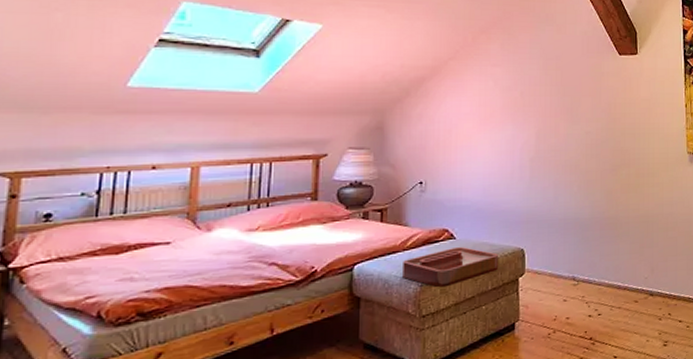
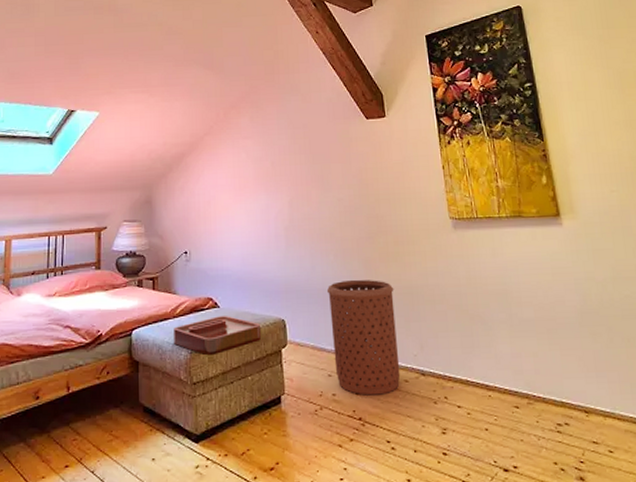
laundry basket: none [568,209,632,317] -> present [326,279,401,396]

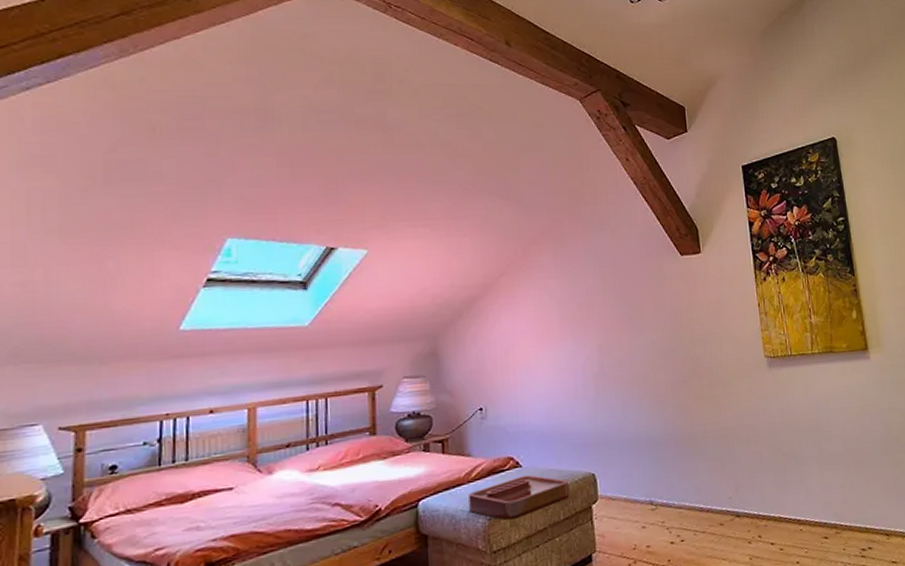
laundry basket: present [326,279,401,396] -> none [639,424,716,544]

